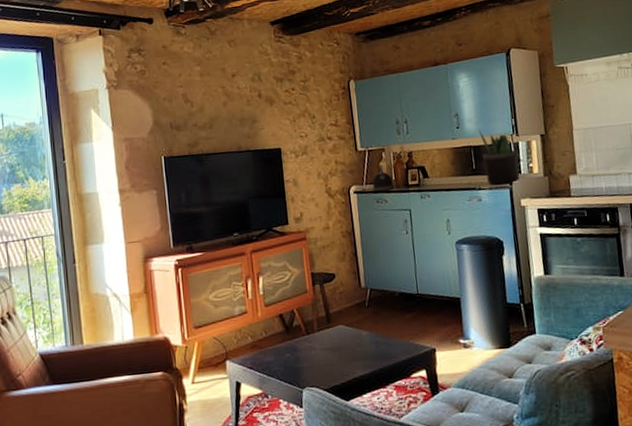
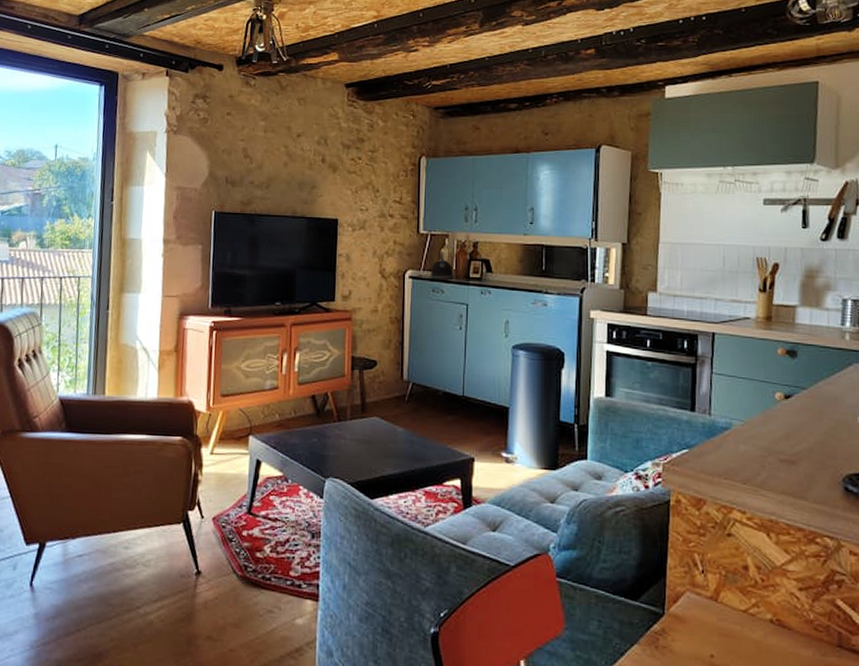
planter: present [479,130,520,185] -> none [555,228,595,291]

